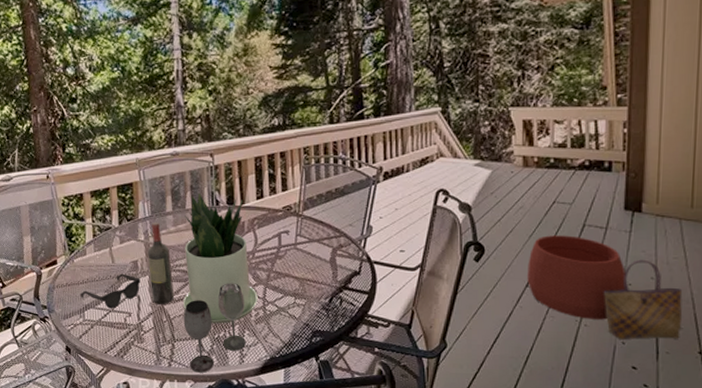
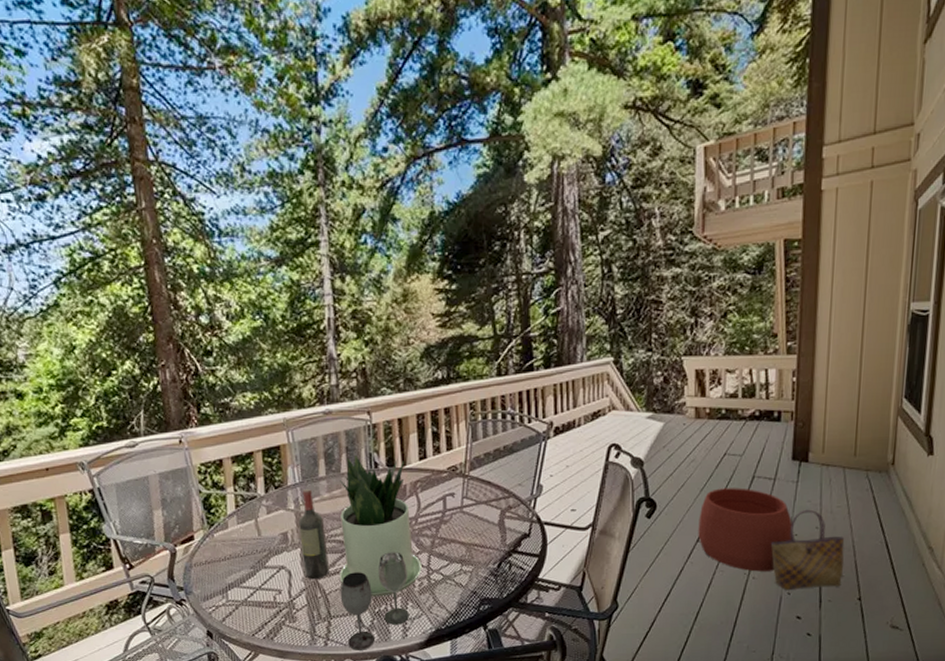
sunglasses: present [80,273,141,309] -> none [222,547,292,587]

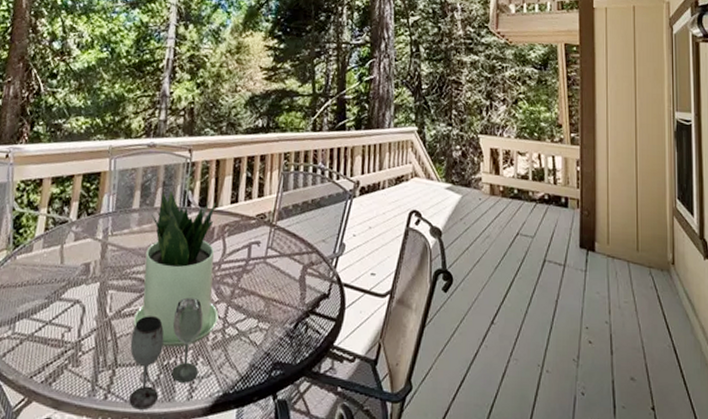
wine bottle: present [297,488,330,580] -> none [98,218,130,320]
planter pot: present [698,488,792,572] -> none [492,268,583,366]
tote bag: present [771,509,845,591] -> none [564,301,635,392]

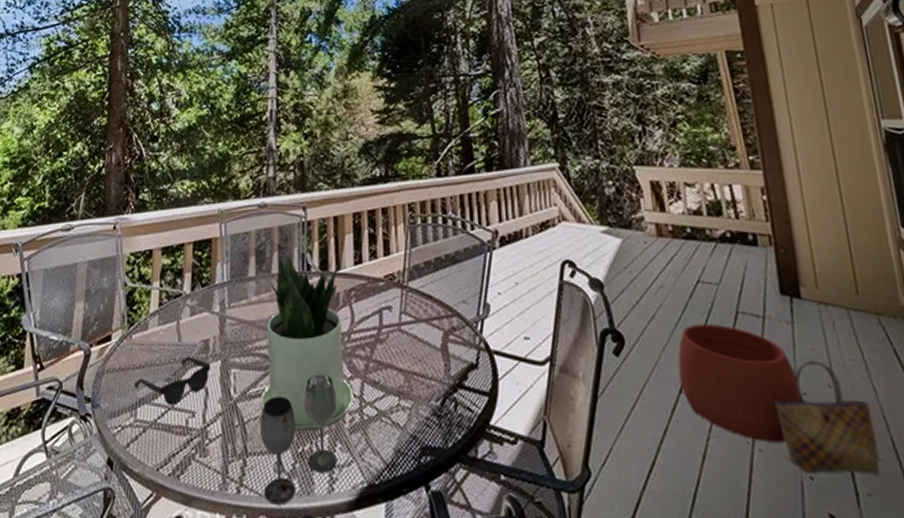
sunglasses: none [14,277,90,321] -> present [134,356,211,406]
planter pot: none [492,268,583,366] -> present [678,324,800,443]
tote bag: none [564,301,635,392] -> present [775,360,881,475]

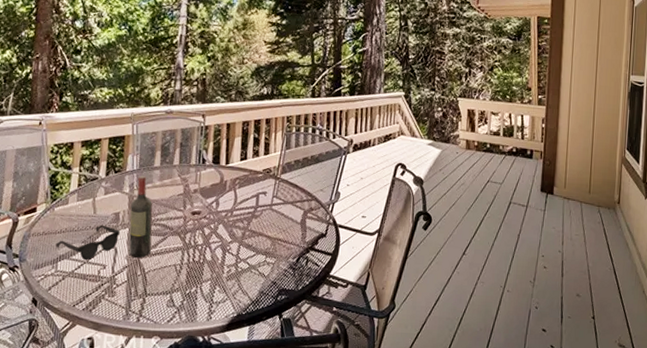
wine bottle: none [221,289,251,403] -> present [128,175,153,259]
wineglass: present [259,374,337,505] -> none [157,239,219,329]
planter: present [260,255,354,432] -> none [158,151,232,280]
planter pot: present [678,324,800,443] -> none [464,210,540,286]
tote bag: present [775,360,881,475] -> none [523,234,582,305]

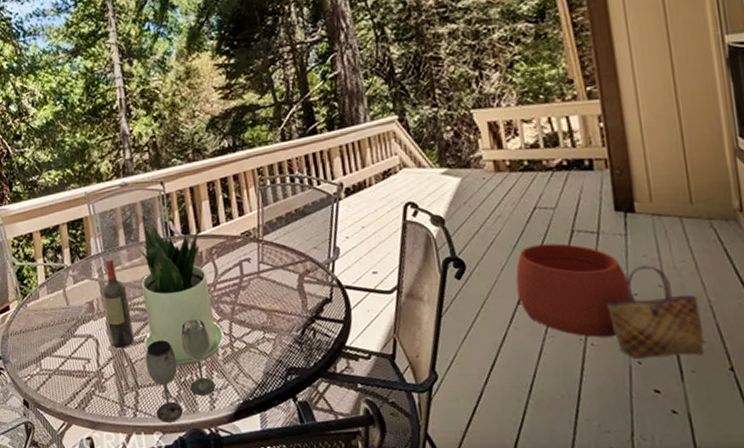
sunglasses: present [55,224,120,261] -> none [35,316,98,356]
wineglass: none [157,239,219,329] -> present [146,319,215,423]
planter: none [158,151,232,280] -> present [139,224,224,366]
planter pot: none [464,210,540,286] -> present [515,243,631,337]
tote bag: none [523,234,582,305] -> present [607,265,705,360]

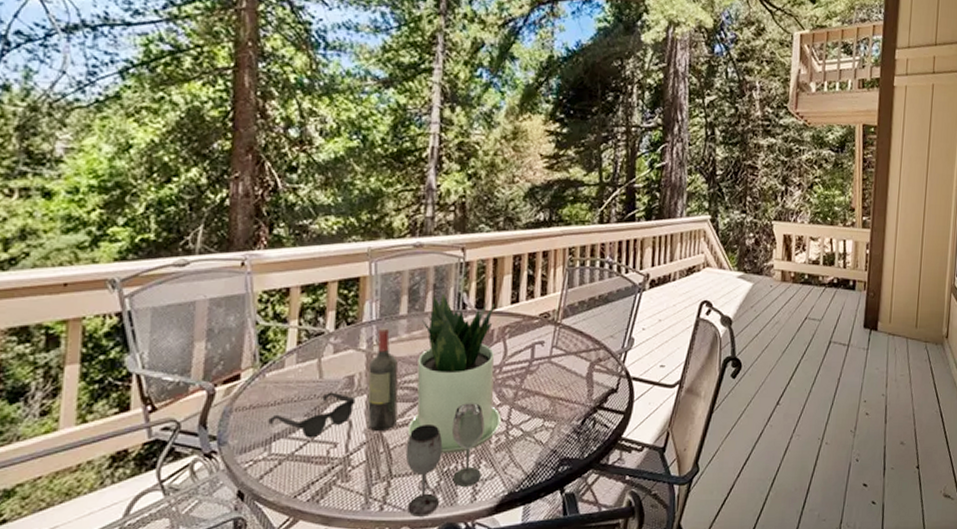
sunglasses: none [35,316,98,356] -> present [268,392,356,438]
planter pot: present [515,243,631,337] -> none [778,351,862,437]
tote bag: present [607,265,705,360] -> none [843,376,907,458]

